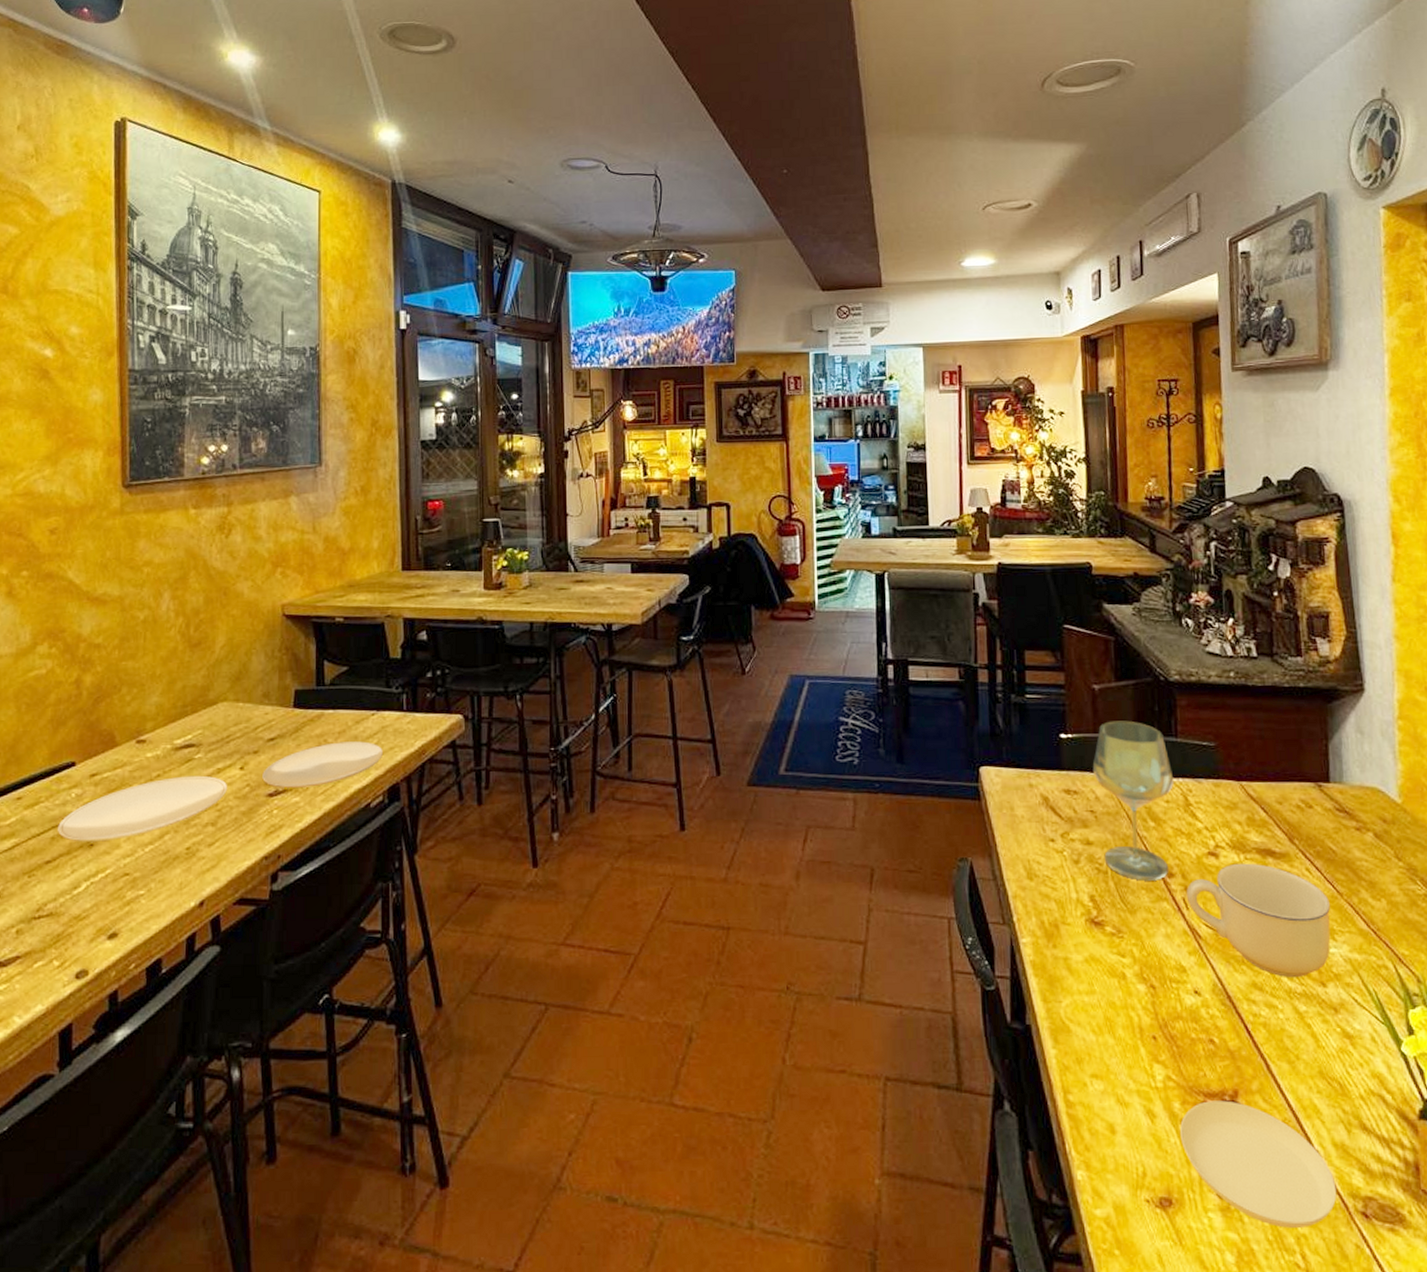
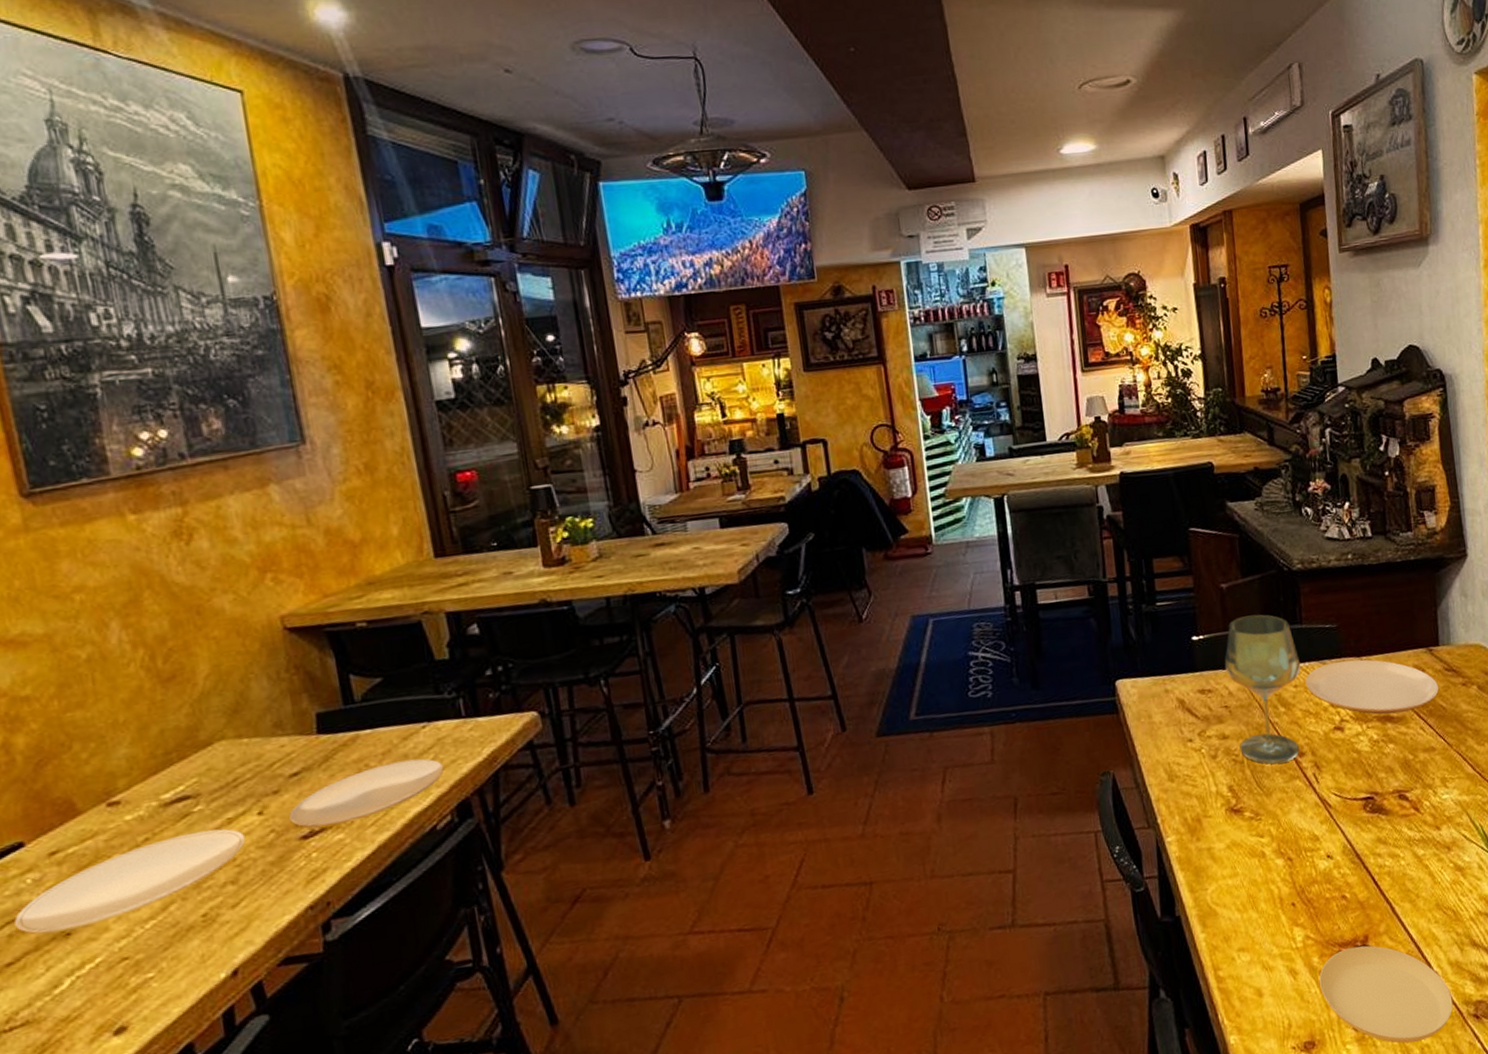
plate: none [1178,782,1328,848] -> present [1305,659,1439,714]
cup: present [1186,863,1331,978] -> none [1316,730,1443,828]

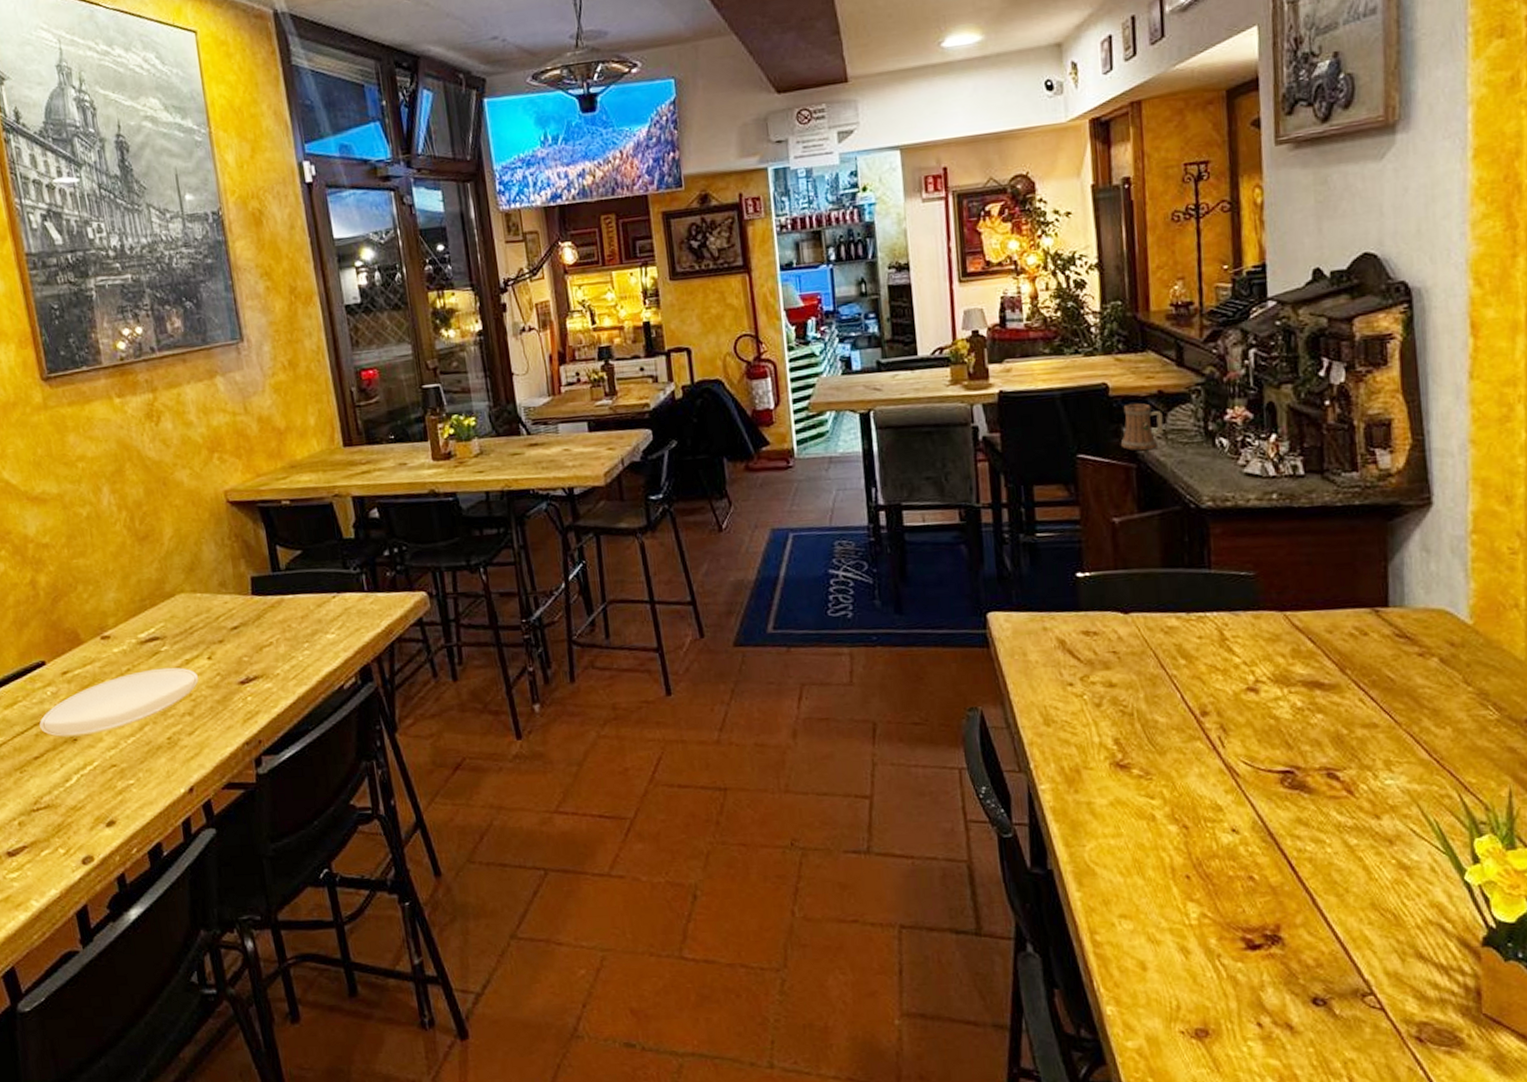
plate: present [289,758,444,828] -> none [231,624,349,676]
wine glass: present [1224,614,1301,765] -> none [1114,554,1208,721]
beer mug: none [1225,479,1260,522] -> present [1120,402,1164,451]
plate: present [1305,659,1439,714] -> none [1212,613,1386,680]
saucer: present [1319,945,1453,1044] -> none [1217,935,1389,1054]

